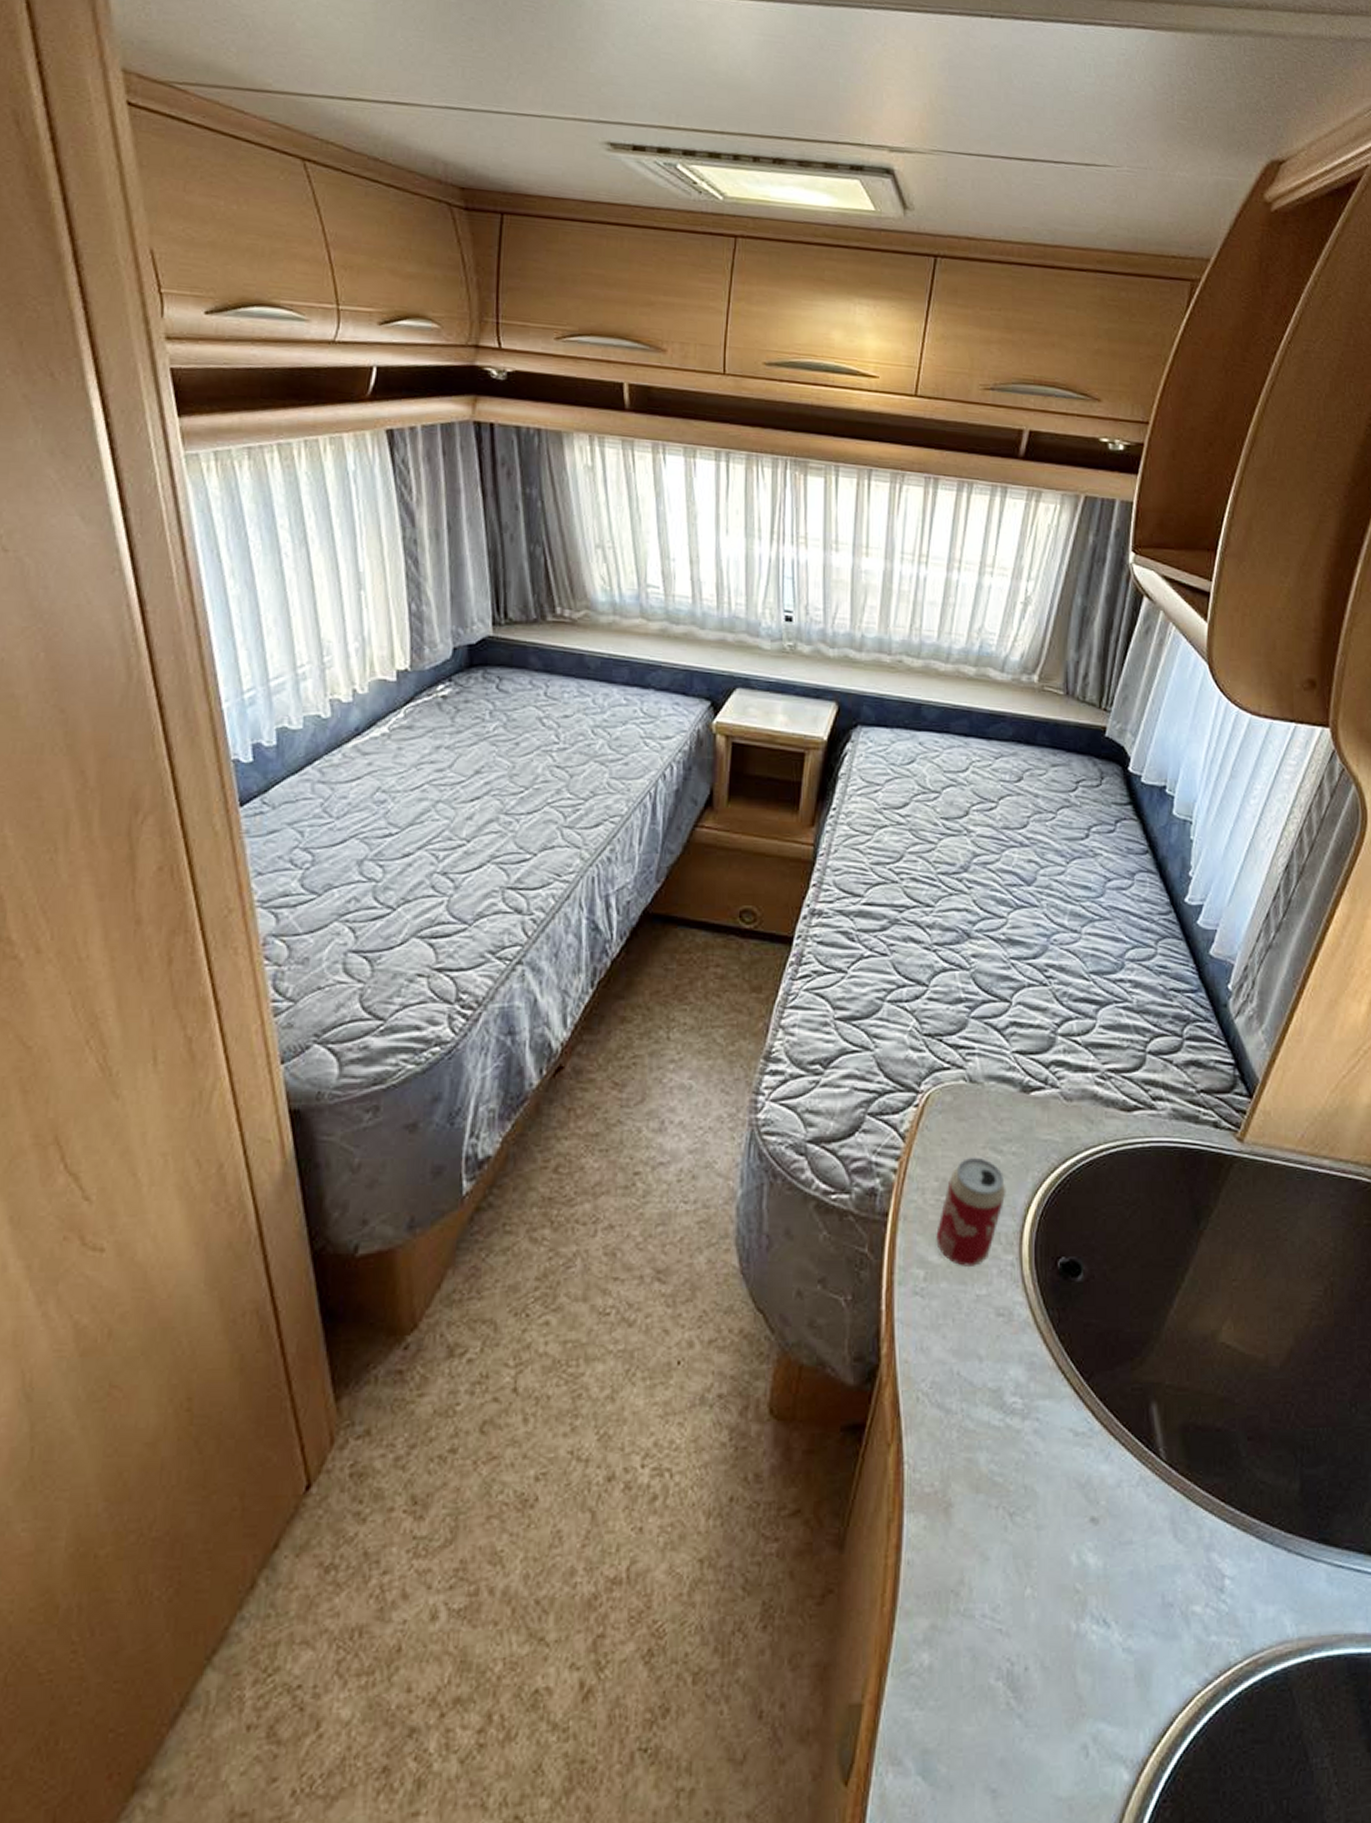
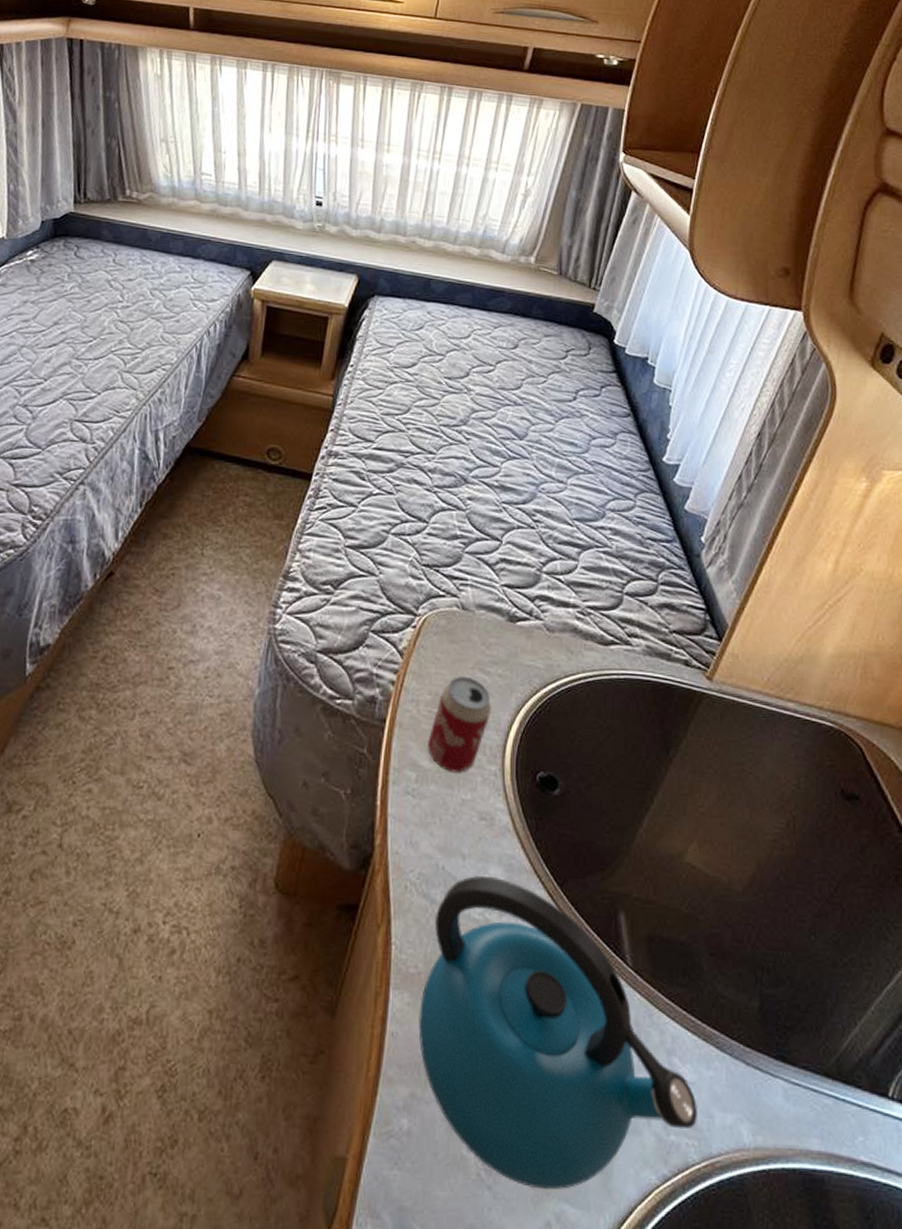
kettle: none [937,1377,1238,1711] -> present [418,875,697,1190]

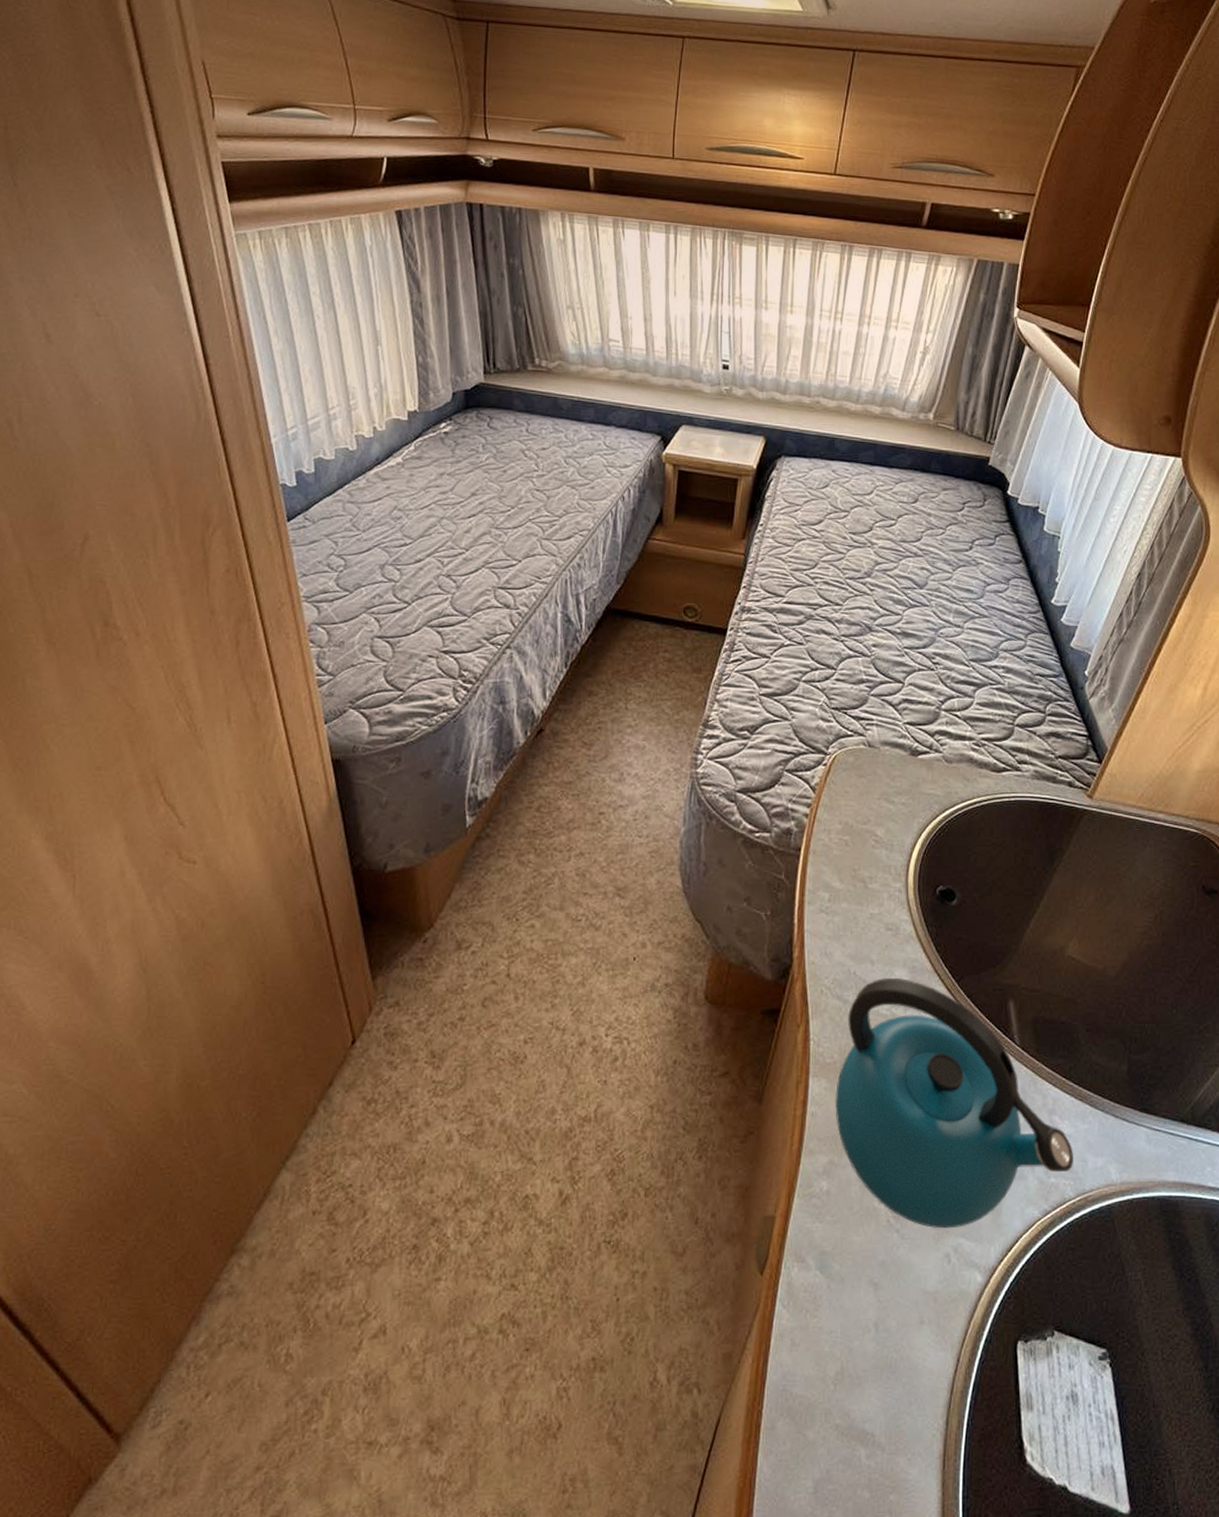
beverage can: present [427,675,492,773] -> none [839,806,897,891]

